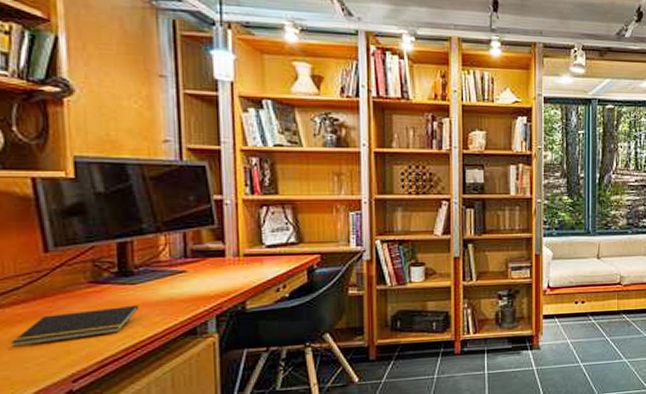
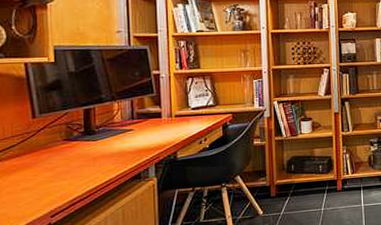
notepad: present [10,304,138,347] -> none [7,156,98,191]

